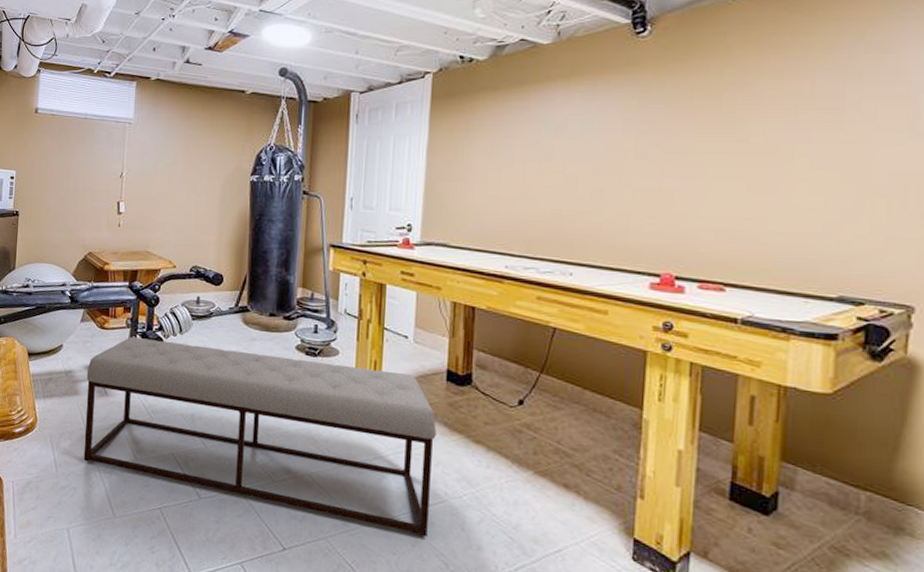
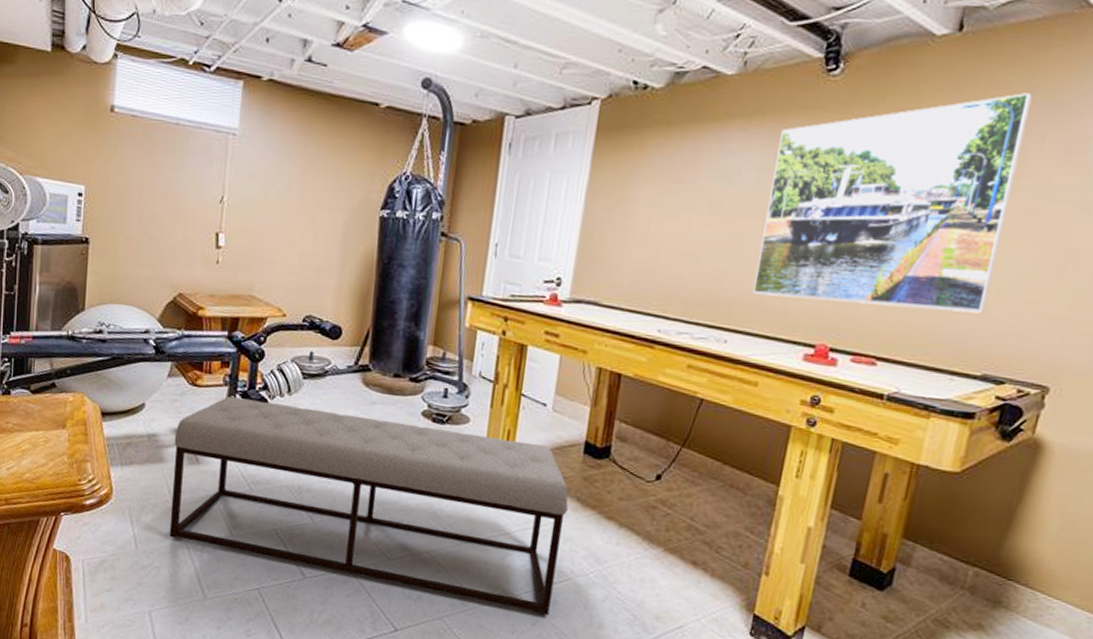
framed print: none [592,37,841,239] -> present [753,93,1033,314]

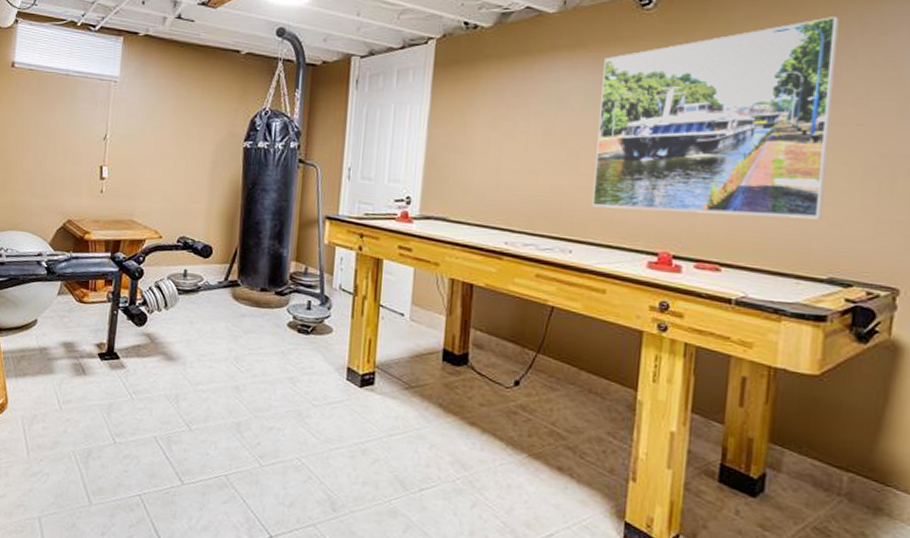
bench: present [169,396,568,616] -> none [58,312,431,523]

